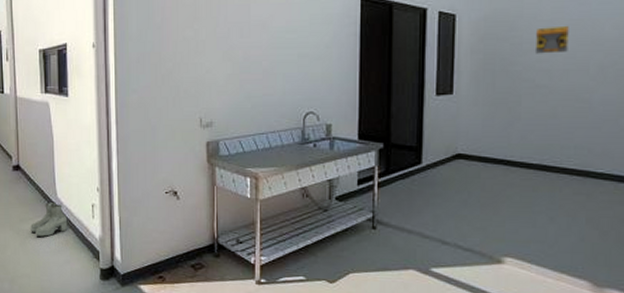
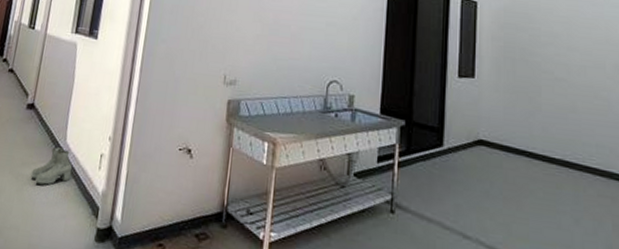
wall decoration: present [534,25,569,54] -> none [552,23,584,49]

